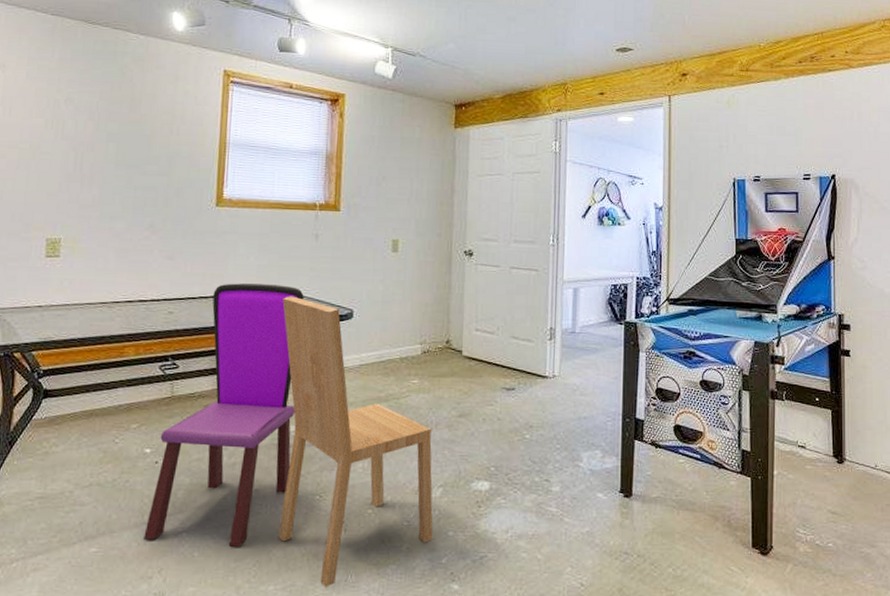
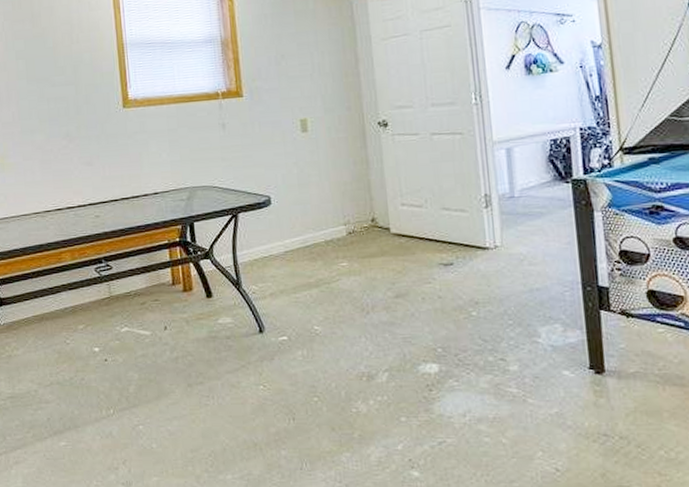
dining chair: present [144,283,304,547] -> none [105,178,231,438]
dining chair: present [278,296,433,587] -> none [199,188,385,476]

